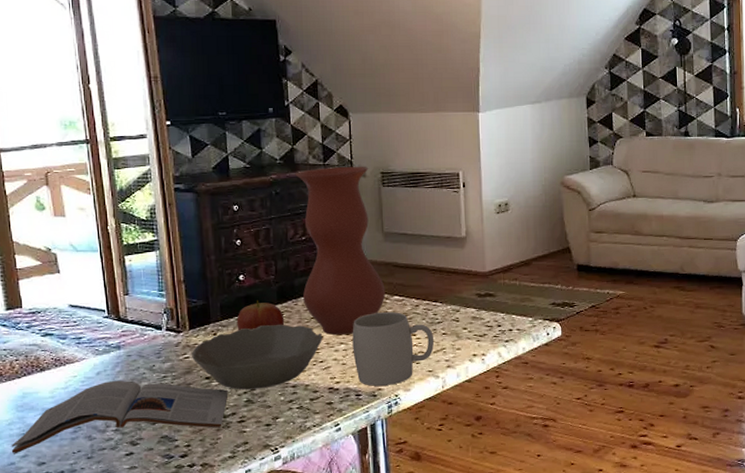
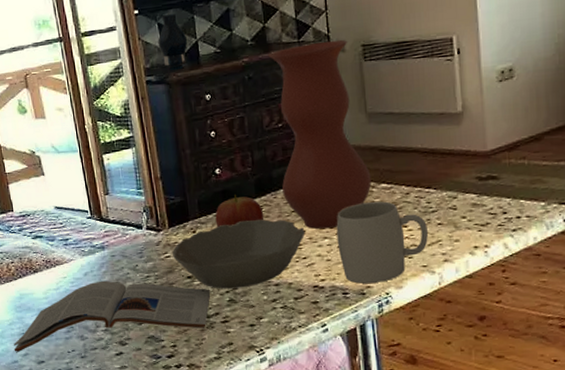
vase: none [188,128,219,181] -> present [157,14,188,71]

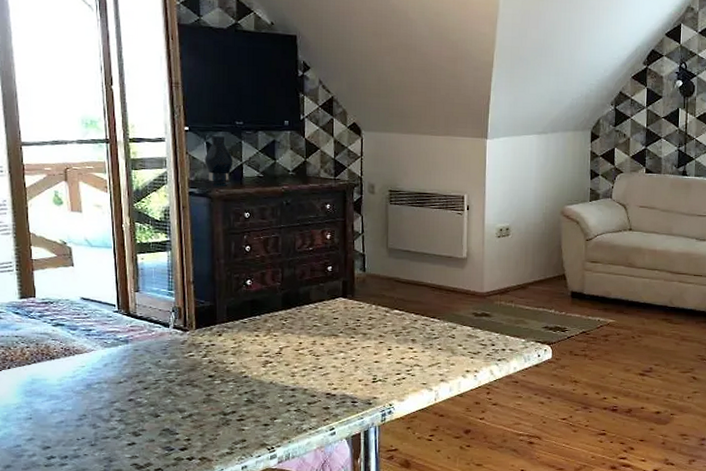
magazine: present [13,280,211,353] -> none [18,372,230,437]
bowl: present [172,219,306,289] -> none [197,329,324,390]
fruit: present [215,195,264,227] -> none [242,305,288,333]
vase: present [268,40,372,229] -> none [306,182,386,343]
mug: present [336,201,429,284] -> none [351,324,430,395]

